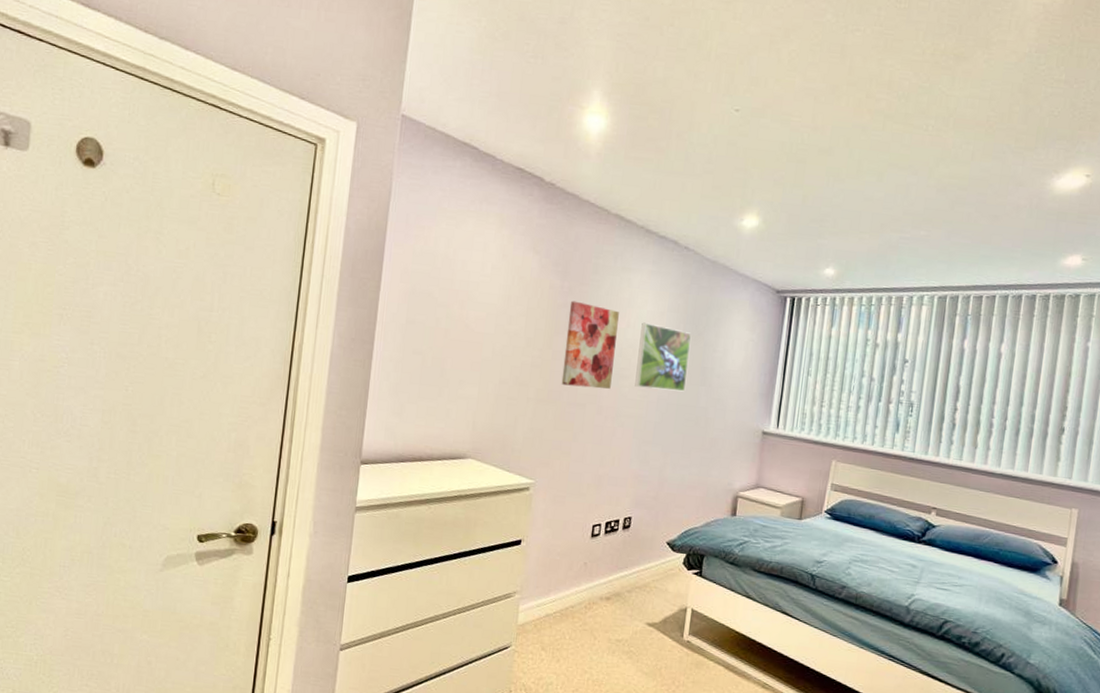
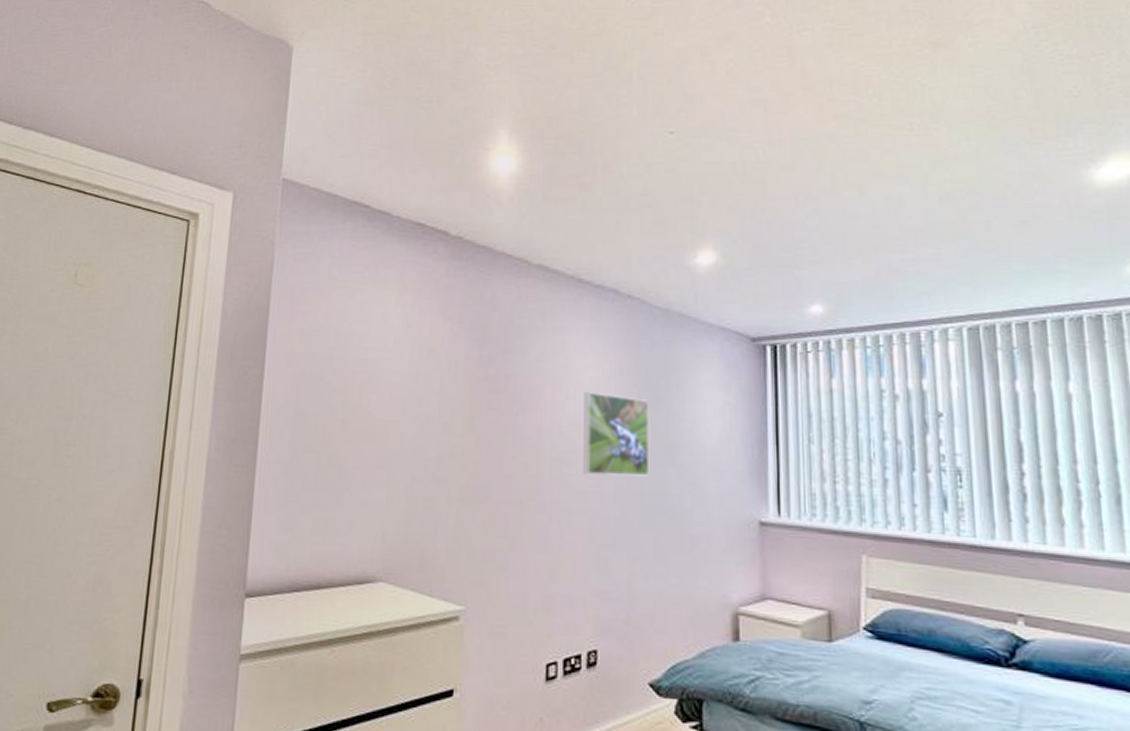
wall art: present [561,300,619,389] -> none [489,372,554,480]

